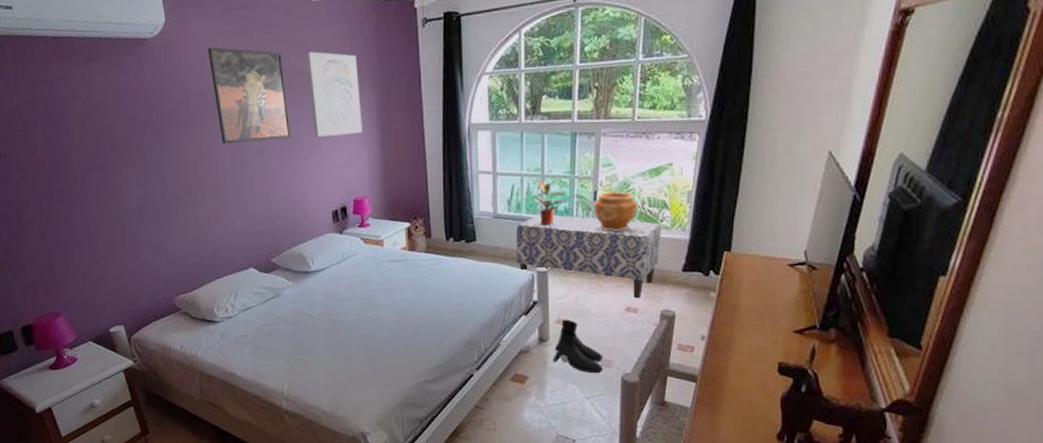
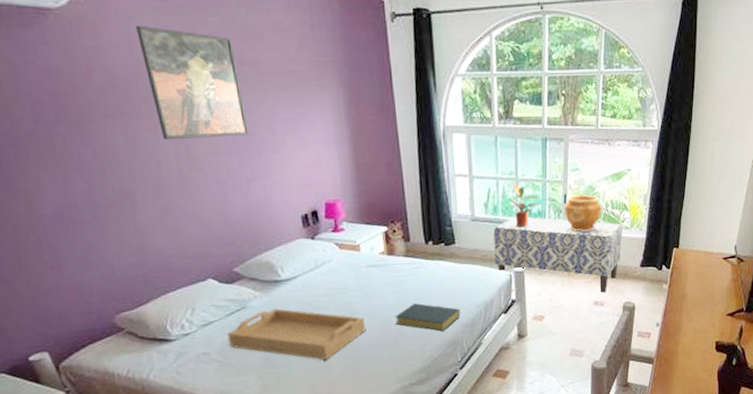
serving tray: none [262,298,385,351] -> present [227,308,366,361]
wall art: present [306,51,363,137] -> none [261,39,331,135]
hardback book: none [414,300,479,330] -> present [395,303,461,332]
boots: present [552,319,604,374] -> none [531,315,576,364]

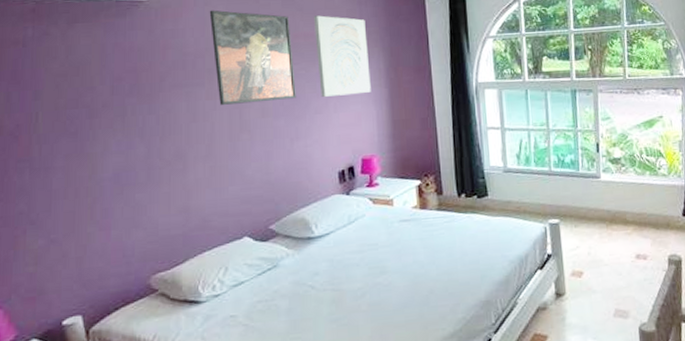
serving tray: present [227,308,366,361] -> none [256,266,396,324]
wall art: none [261,39,331,135] -> present [314,15,371,97]
hardback book: present [395,303,461,332] -> none [426,259,494,290]
bench: present [493,217,623,293] -> none [526,167,661,246]
potted plant: present [507,183,540,227] -> none [539,134,573,177]
ceramic pot: present [563,194,602,232] -> none [597,142,637,180]

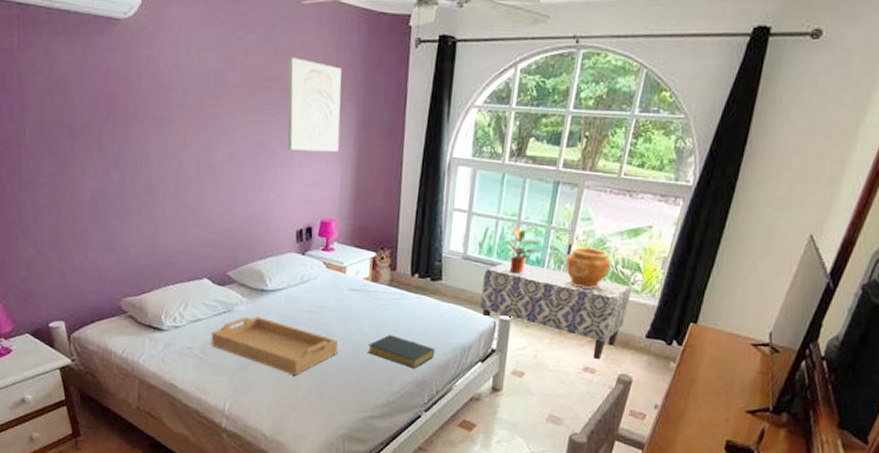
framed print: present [209,10,296,105] -> none [183,37,264,148]
serving tray: none [256,266,396,324] -> present [211,316,339,376]
hardback book: none [426,259,494,290] -> present [368,335,435,369]
bench: none [526,167,661,246] -> present [479,261,632,360]
potted plant: none [539,134,573,177] -> present [504,225,540,274]
ceramic pot: none [597,142,637,180] -> present [565,246,611,289]

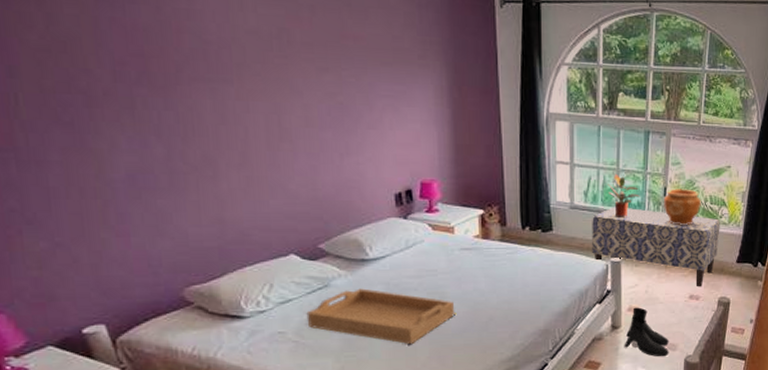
wall art: present [287,57,342,152] -> none [365,14,432,112]
hardback book: present [368,335,435,369] -> none [486,289,554,319]
boots: none [503,371,555,430] -> present [624,307,670,357]

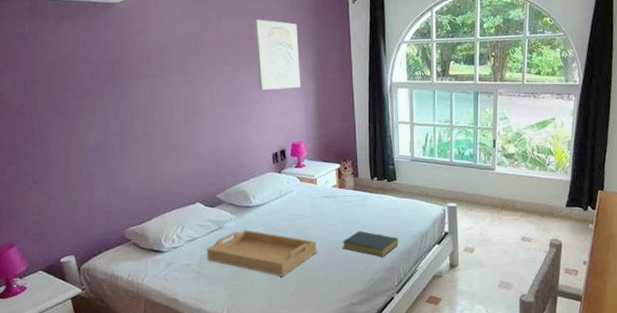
wall art: none [365,14,432,112] -> present [254,19,301,90]
hardback book: none [486,289,554,319] -> present [342,231,399,257]
bench: present [591,207,720,287] -> none [430,158,548,230]
potted plant: present [608,173,640,217] -> none [443,129,472,167]
boots: present [624,307,670,357] -> none [462,248,505,295]
ceramic pot: present [663,189,701,225] -> none [493,140,529,173]

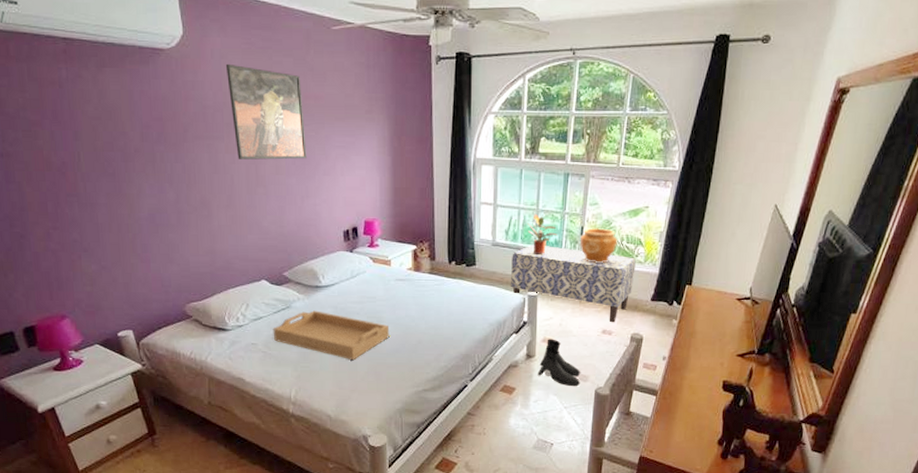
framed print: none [168,12,239,94] -> present [225,63,307,160]
wall art: present [254,19,301,90] -> none [324,77,375,160]
hardback book: present [342,231,399,257] -> none [416,317,475,345]
bench: none [430,158,548,230] -> present [510,244,636,323]
potted plant: none [443,129,472,167] -> present [527,213,558,254]
boots: none [462,248,505,295] -> present [537,339,581,387]
ceramic pot: none [493,140,529,173] -> present [579,228,617,263]

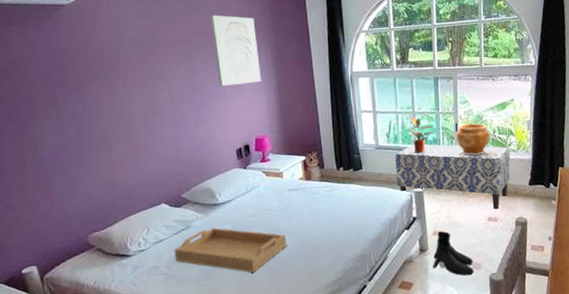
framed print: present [225,63,307,160] -> none [120,11,198,94]
wall art: none [324,77,375,160] -> present [210,15,261,86]

